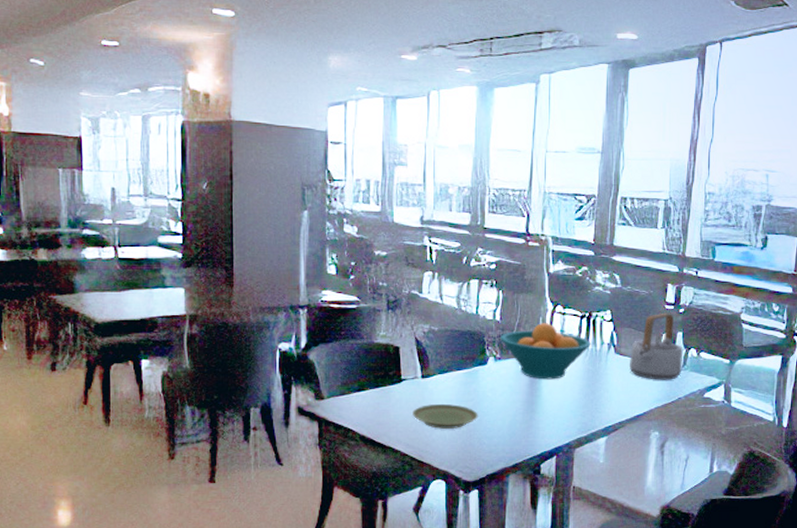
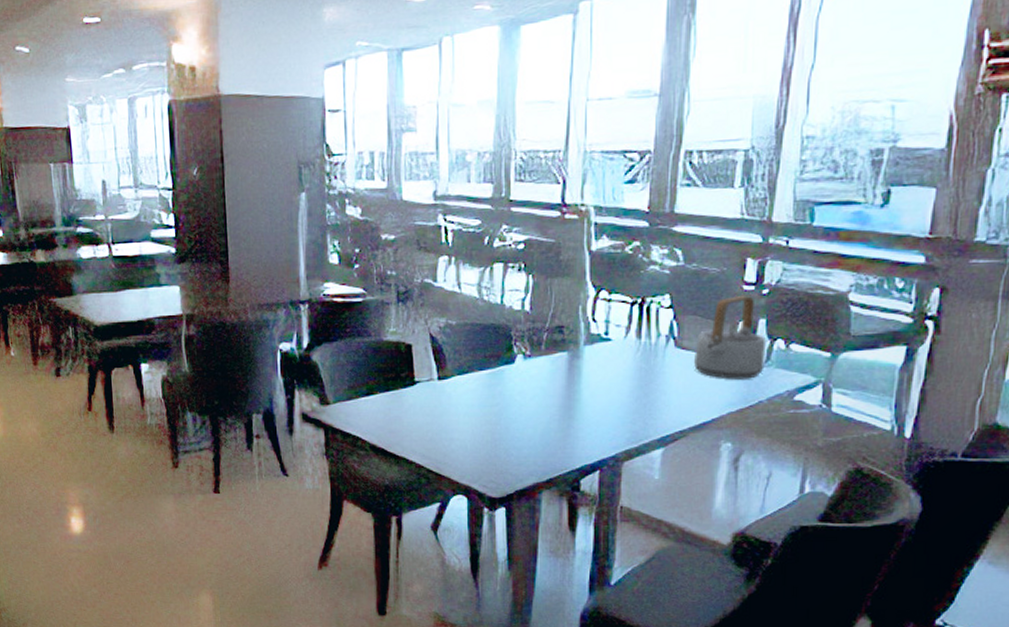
plate: present [413,403,478,429] -> none [428,409,505,438]
fruit bowl: present [500,323,591,380] -> none [530,312,644,380]

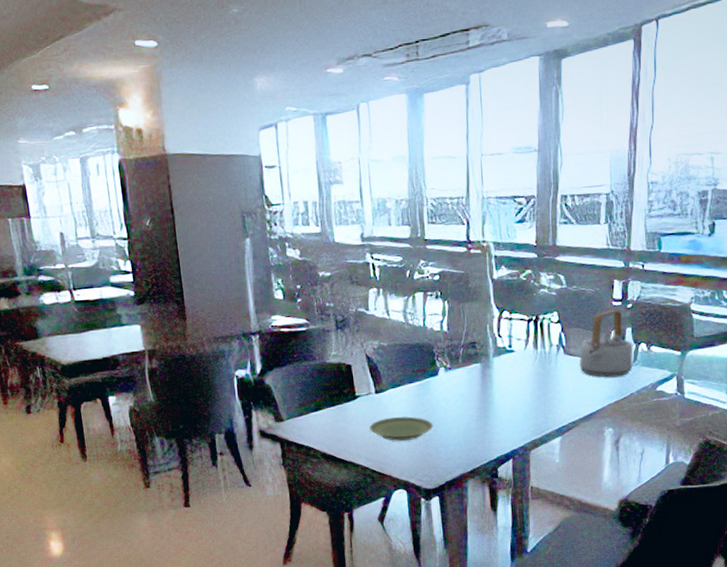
plate: none [428,409,505,438] -> present [369,416,434,441]

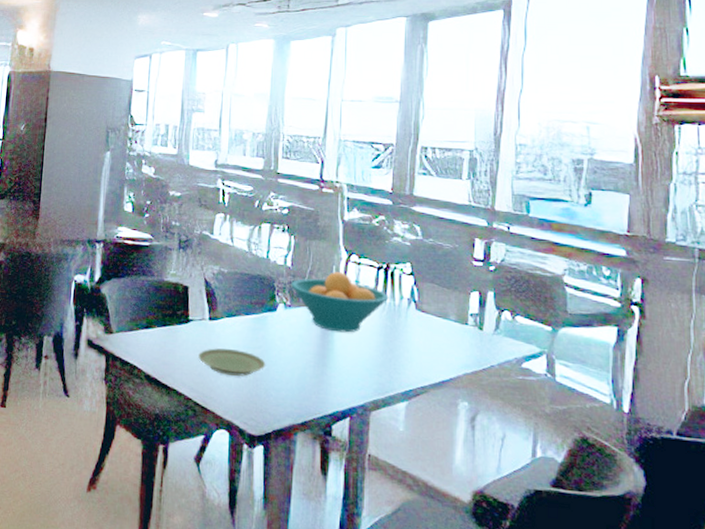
fruit bowl: none [449,329,540,386] -> present [291,272,389,333]
teapot: present [579,309,633,378] -> none [433,269,494,344]

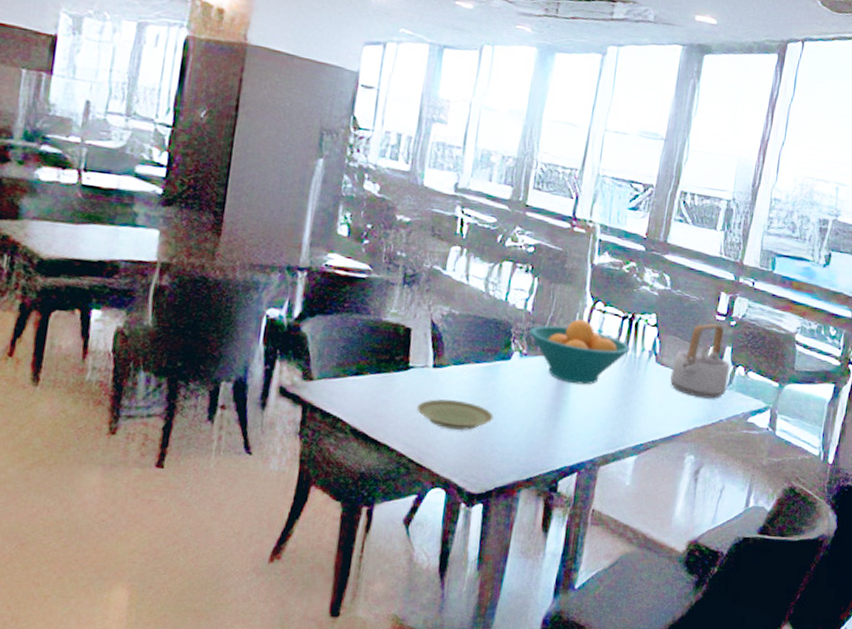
teapot: none [433,269,494,344] -> present [670,323,730,399]

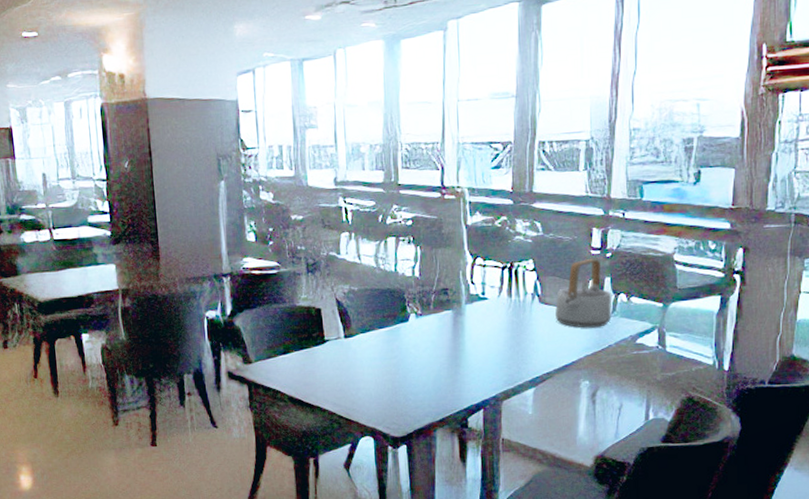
plate: present [417,399,494,430] -> none [338,362,403,387]
fruit bowl: present [529,319,631,385] -> none [420,276,514,334]

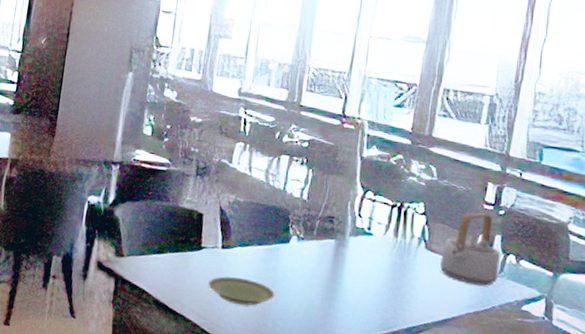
plate: none [338,362,403,387] -> present [208,276,275,306]

